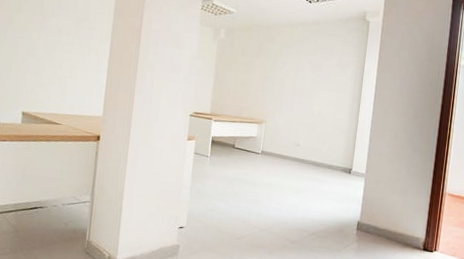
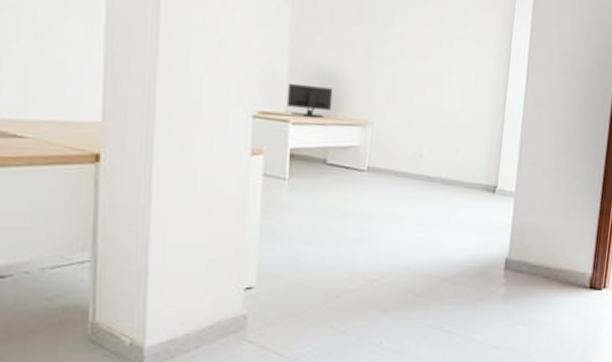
computer monitor: none [211,94,241,118] -> present [286,82,333,118]

